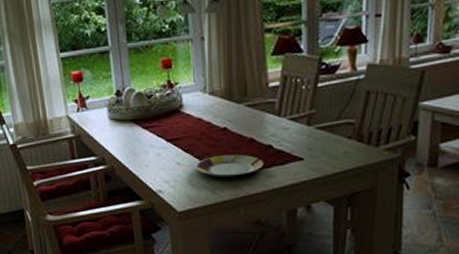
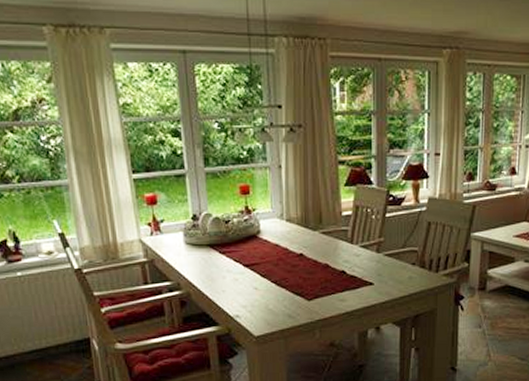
plate: present [195,154,263,177] -> none [272,279,337,302]

